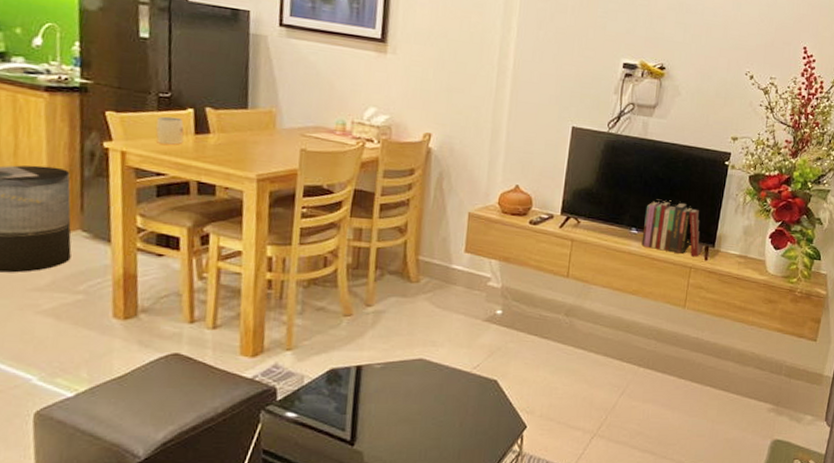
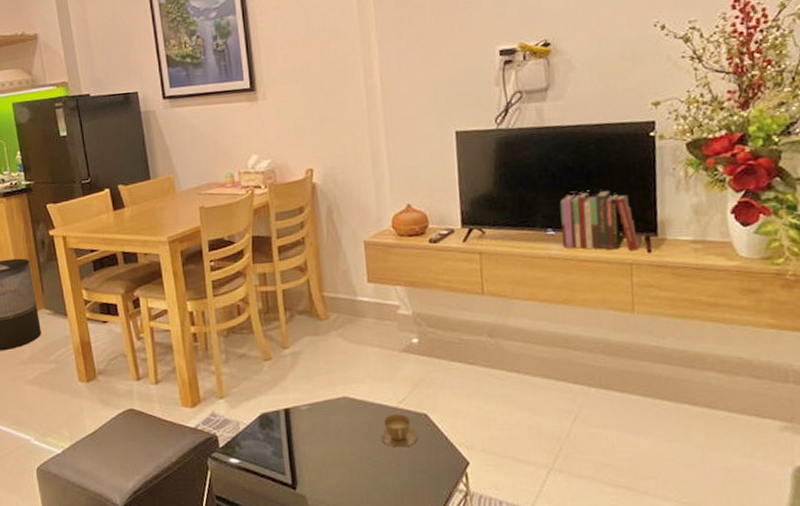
mug: present [155,116,185,145] -> none [83,198,106,225]
teacup: none [449,378,485,410] -> present [380,414,418,448]

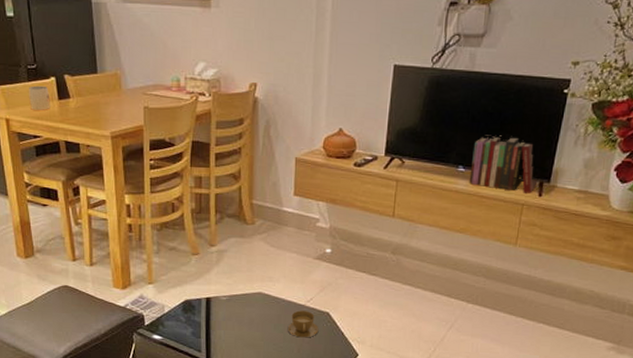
mug: none [83,198,106,225] -> present [28,85,51,111]

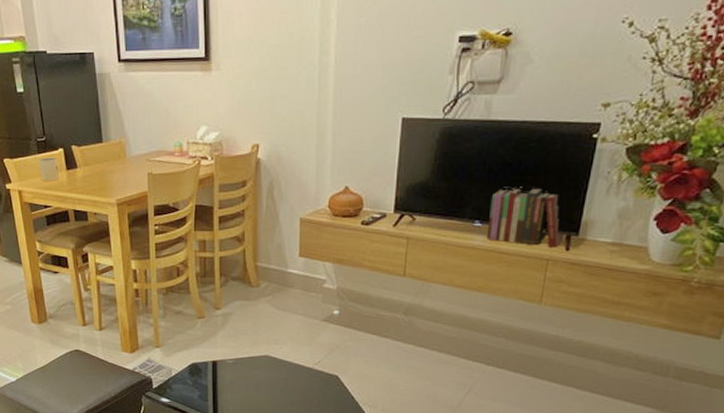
teacup: present [287,310,319,338] -> none [295,373,328,402]

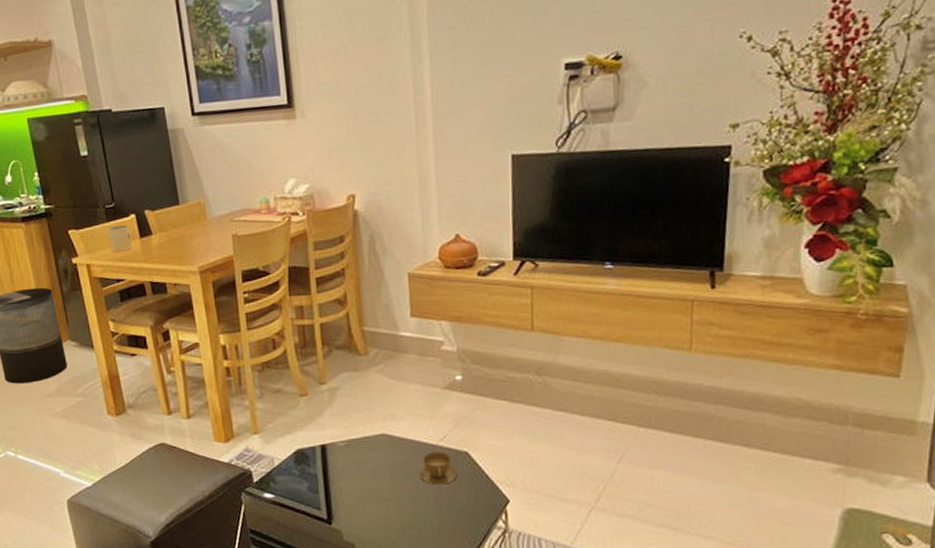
teacup: none [295,373,328,402] -> present [419,452,458,485]
books: present [486,186,565,248] -> none [620,220,708,287]

